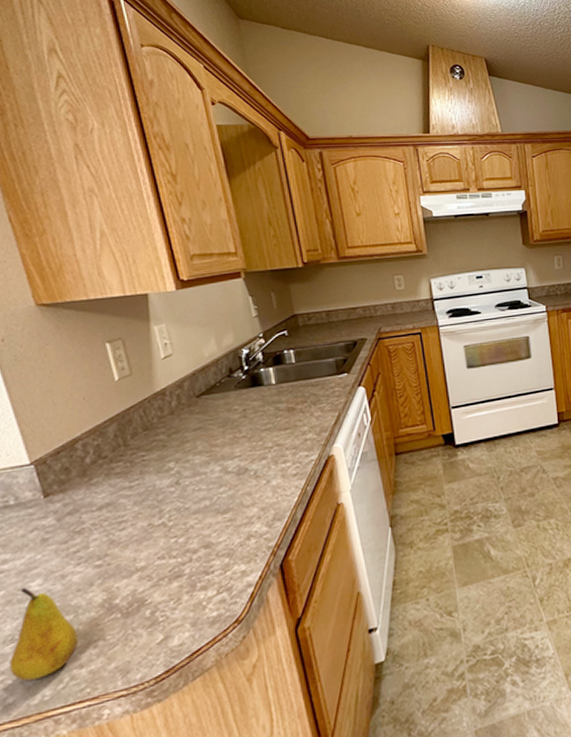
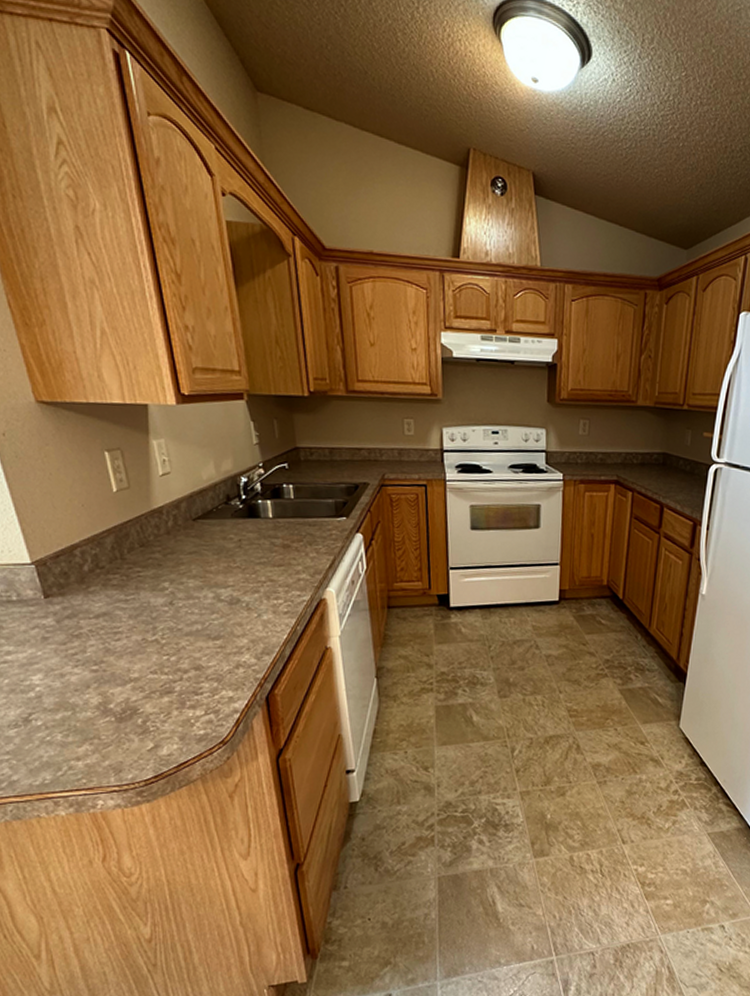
fruit: present [10,587,78,681] -> none [14,679,76,763]

